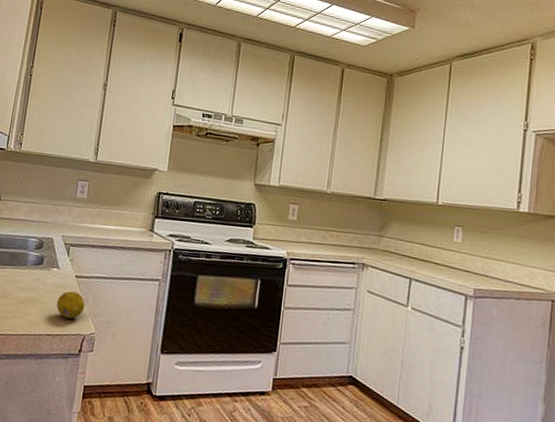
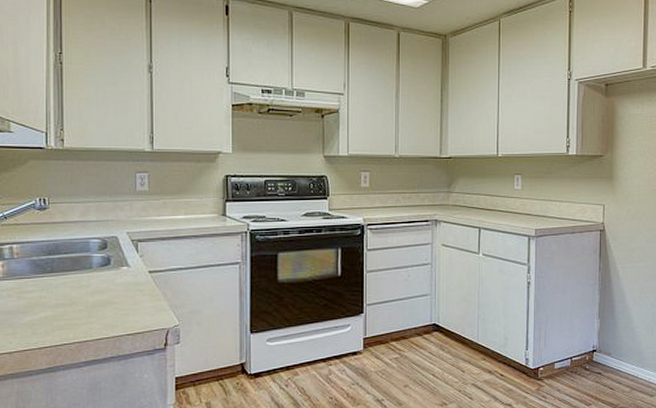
fruit: present [56,291,85,319] -> none [132,287,164,316]

